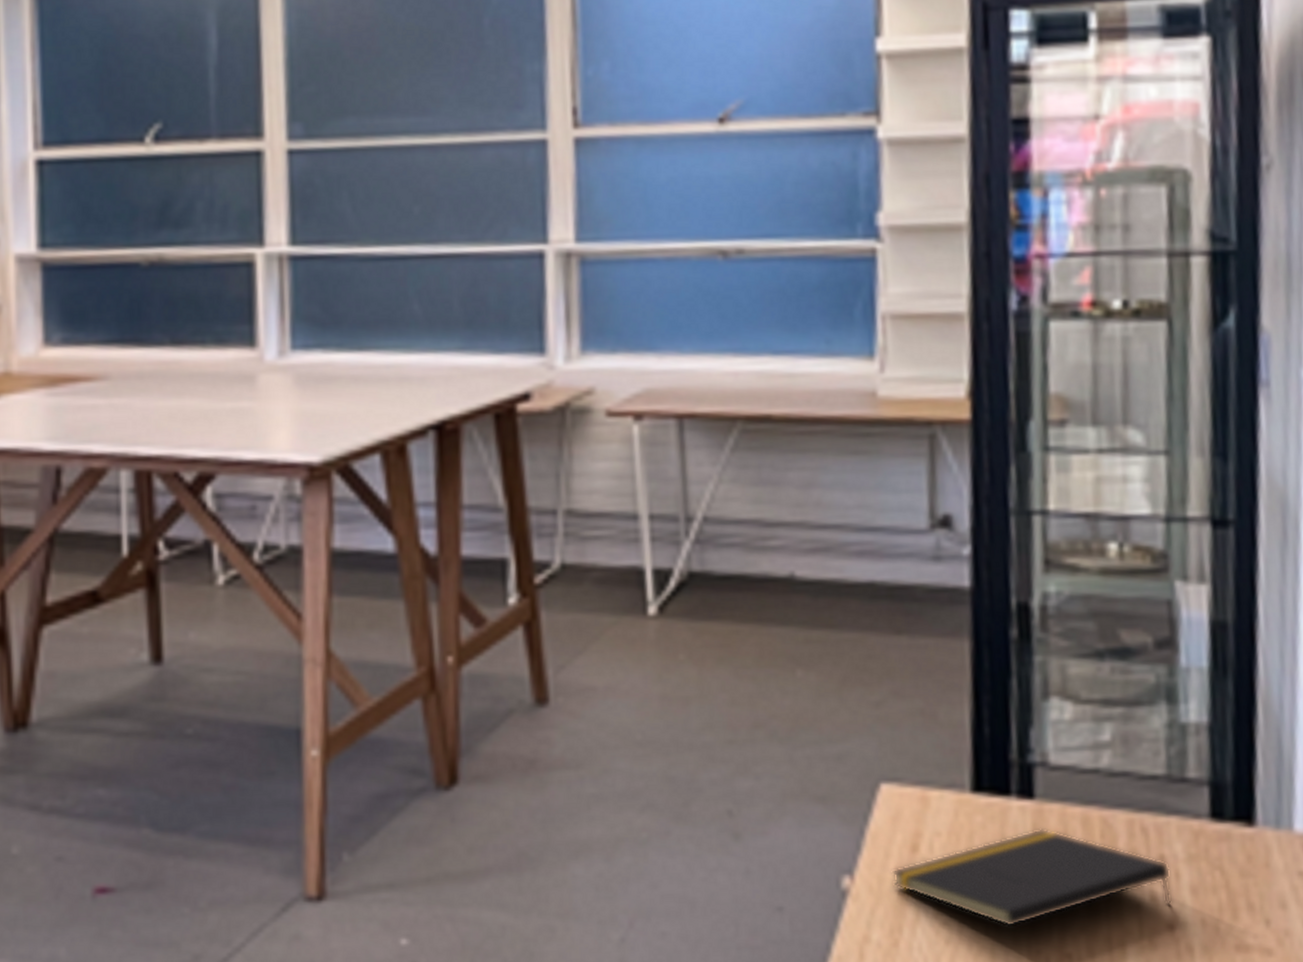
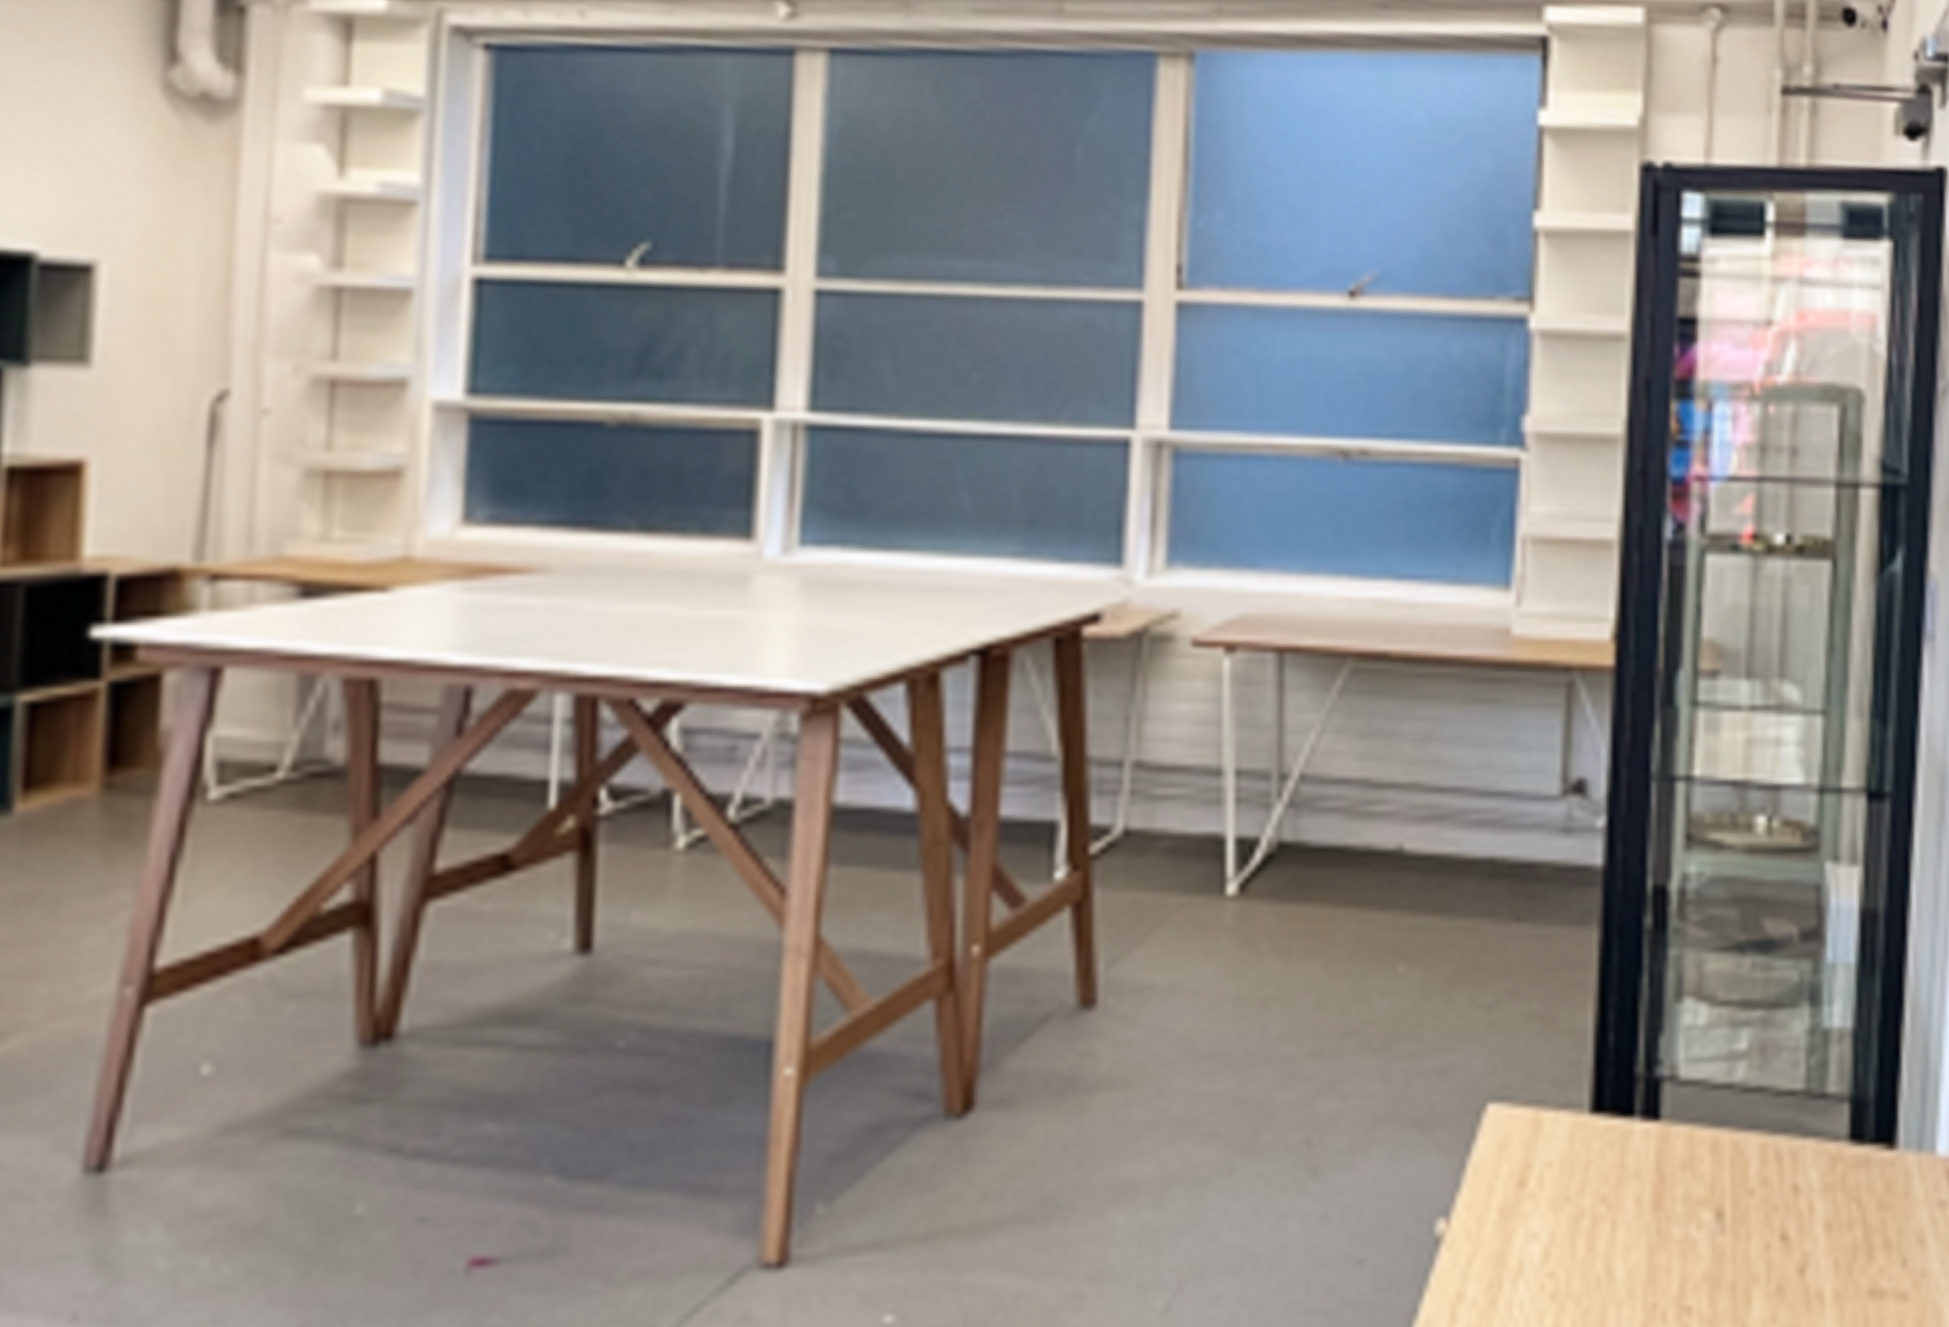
notepad: present [892,828,1172,928] -> none [1495,1156,1804,1277]

